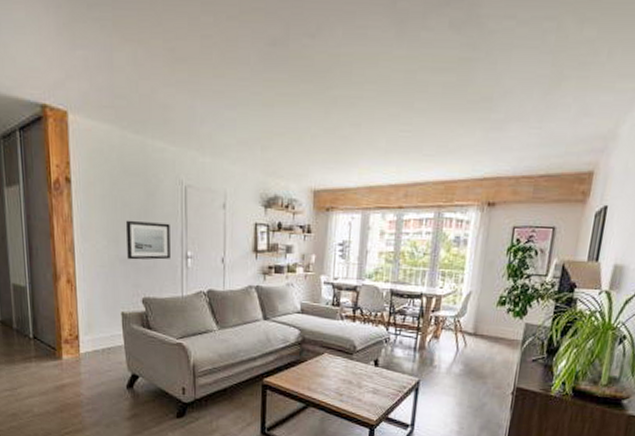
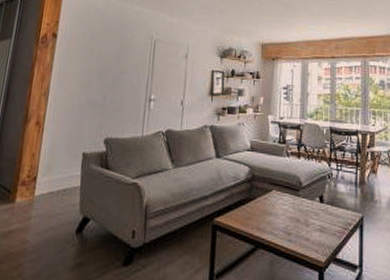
wall art: present [126,220,170,260] -> none [96,68,138,103]

